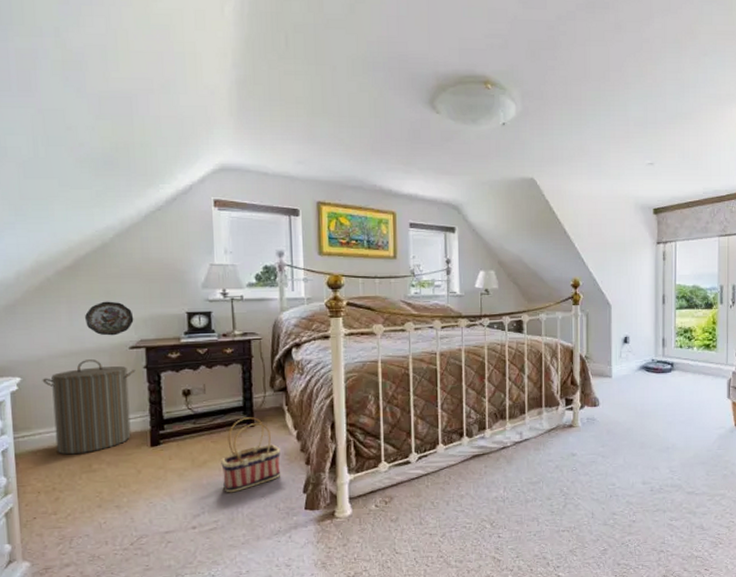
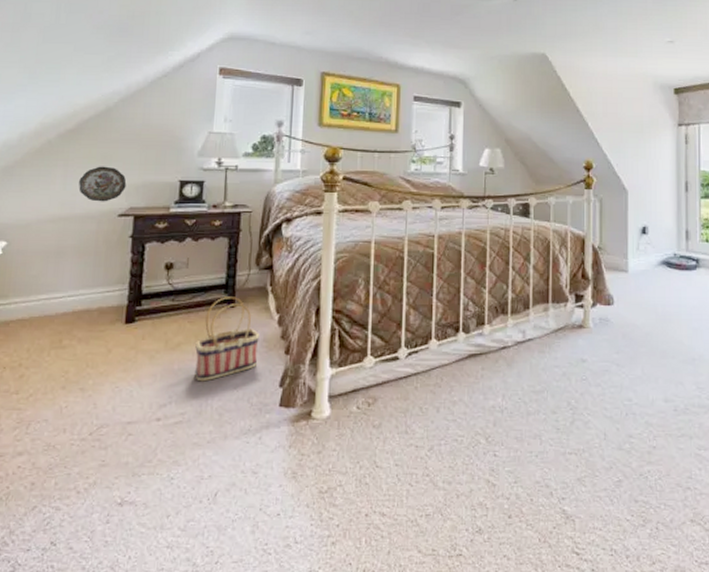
laundry hamper: present [42,359,136,455] -> none [27,226,121,328]

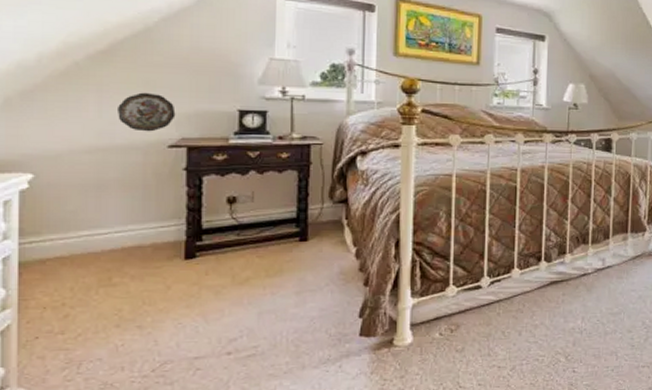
basket: present [195,297,259,382] -> none [266,231,336,315]

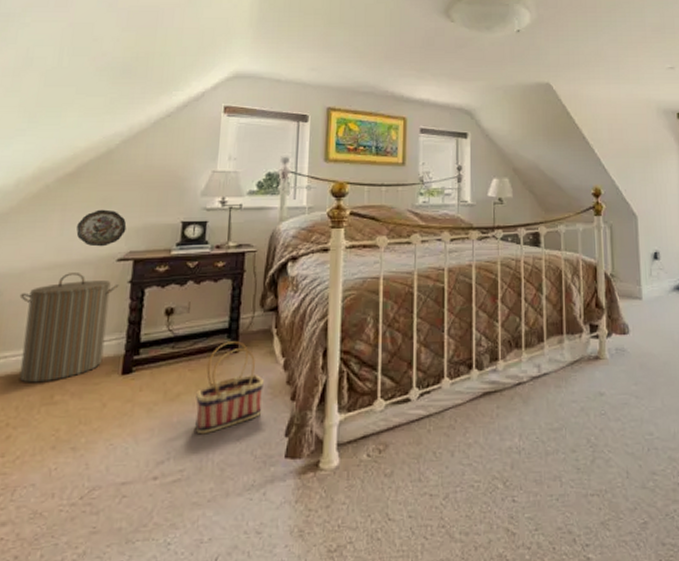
laundry hamper: none [59,157,173,266] -> present [19,273,119,383]
basket: none [266,231,336,315] -> present [195,341,264,435]

